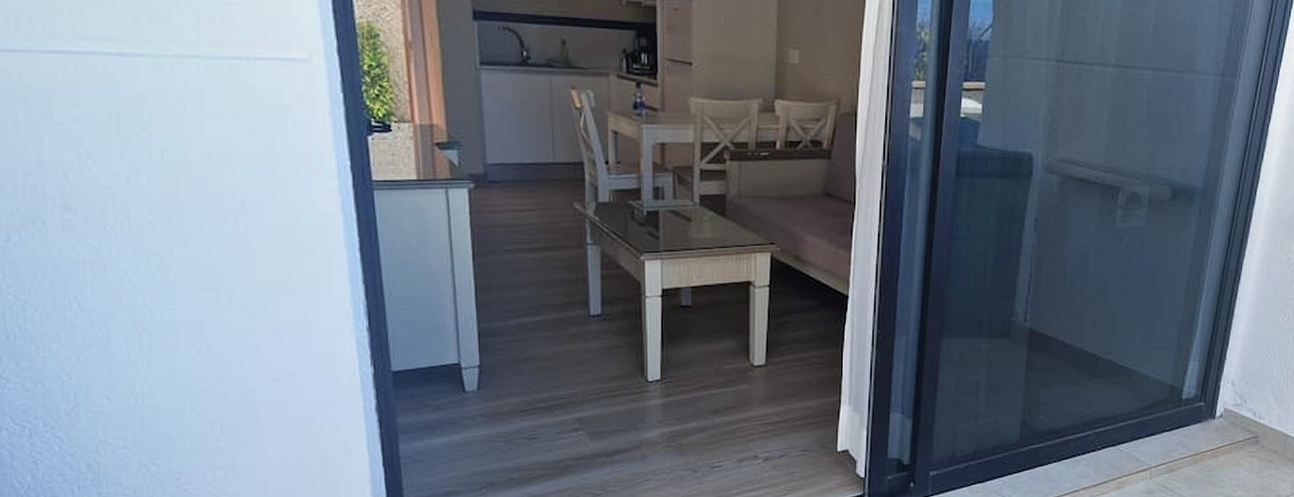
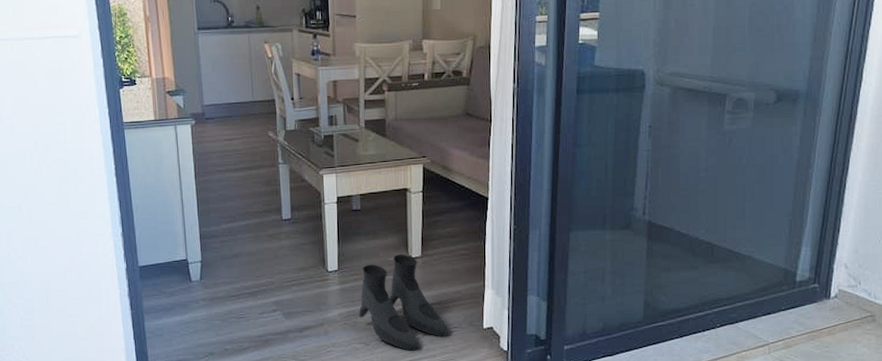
boots: none [685,362,795,479] -> present [358,254,448,351]

